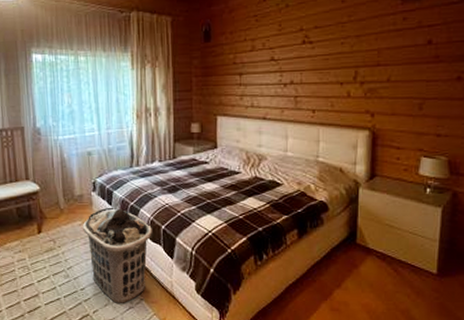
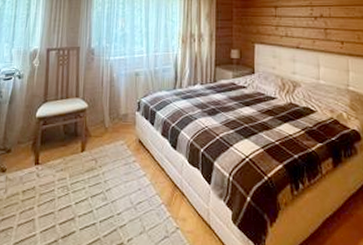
clothes hamper: present [82,207,152,304] -> none [124,127,191,233]

